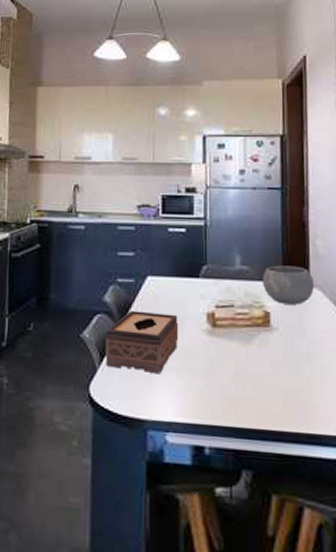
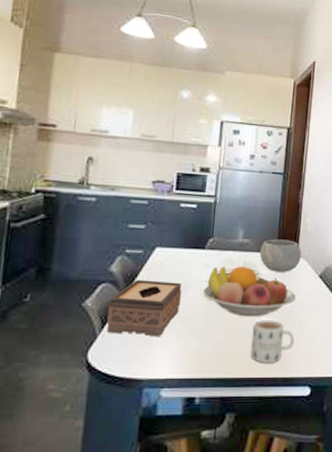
fruit bowl: none [202,296,314,358] -> present [203,266,297,317]
mug: none [263,361,317,415] -> present [250,320,295,363]

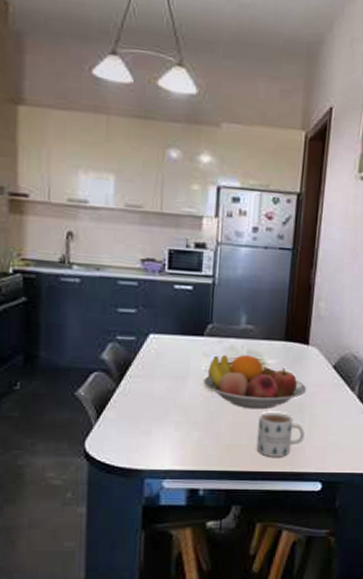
tissue box: present [107,279,182,336] -> none [102,368,181,427]
bowl: present [259,239,301,272] -> none [265,325,313,362]

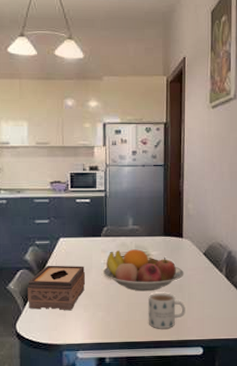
tissue box: none [102,368,181,427] -> present [28,265,86,310]

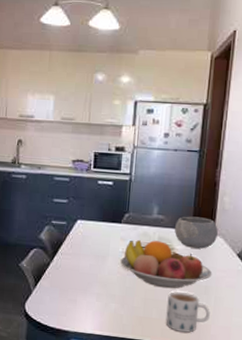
tissue box: present [28,265,86,310] -> none [39,247,102,297]
bowl: none [148,224,186,252] -> present [174,216,218,249]

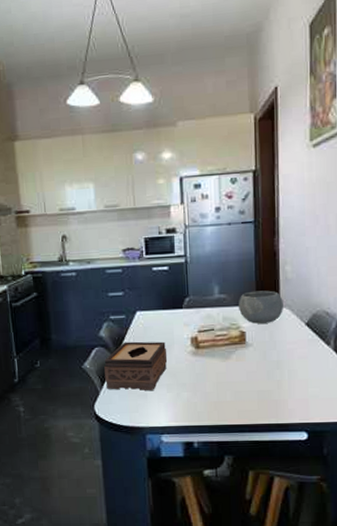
tissue box: none [39,247,102,297] -> present [104,341,168,390]
fruit bowl: present [120,239,213,289] -> none [187,321,283,369]
mug: present [166,292,210,333] -> none [240,370,285,411]

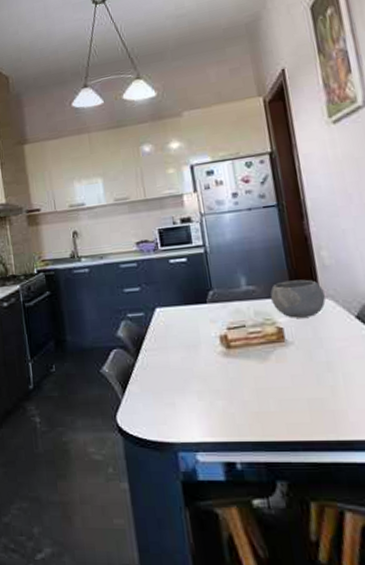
tissue box: present [104,341,168,390] -> none [124,341,196,398]

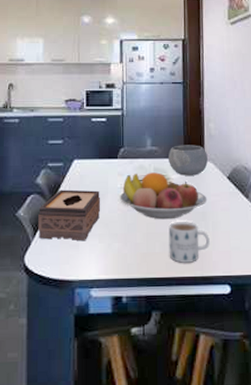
tissue box: none [124,341,196,398] -> present [38,189,101,240]
fruit bowl: none [216,316,332,372] -> present [120,172,208,220]
mug: none [283,374,343,424] -> present [169,222,210,263]

